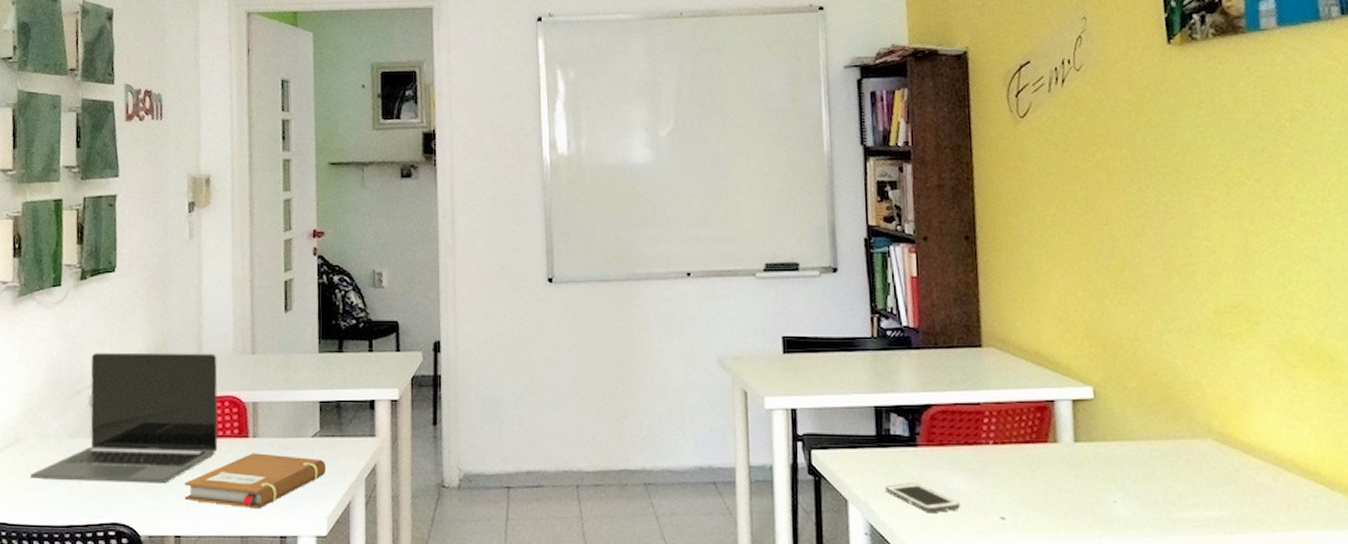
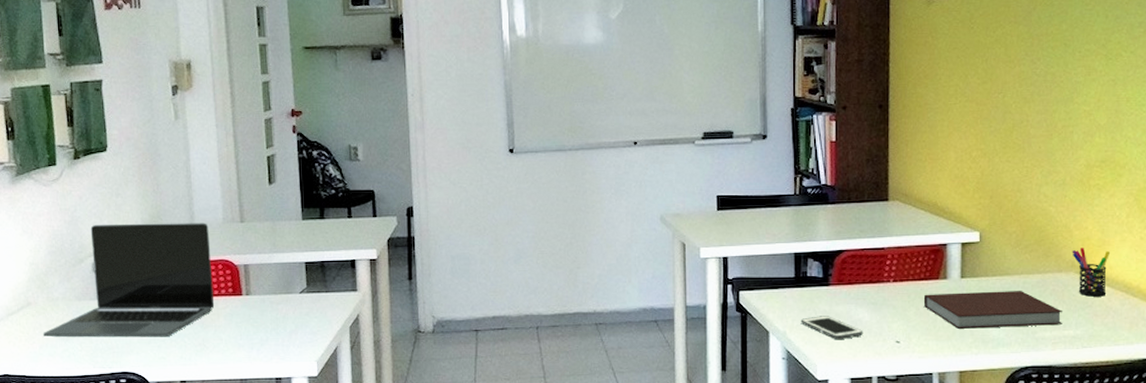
notebook: present [184,453,327,509] -> none [186,308,315,356]
notebook: none [1030,459,1203,505] -> present [923,291,1062,329]
pen holder: none [1206,409,1254,470] -> present [1072,248,1109,297]

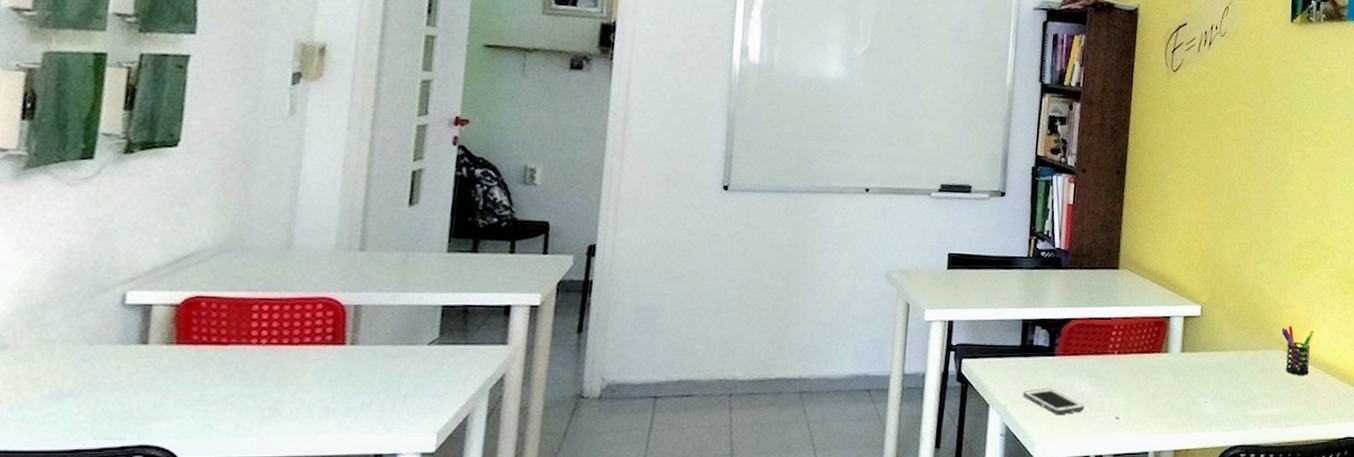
laptop: present [42,223,215,338] -> none [17,242,312,398]
notebook: present [923,291,1062,329] -> none [1144,367,1270,405]

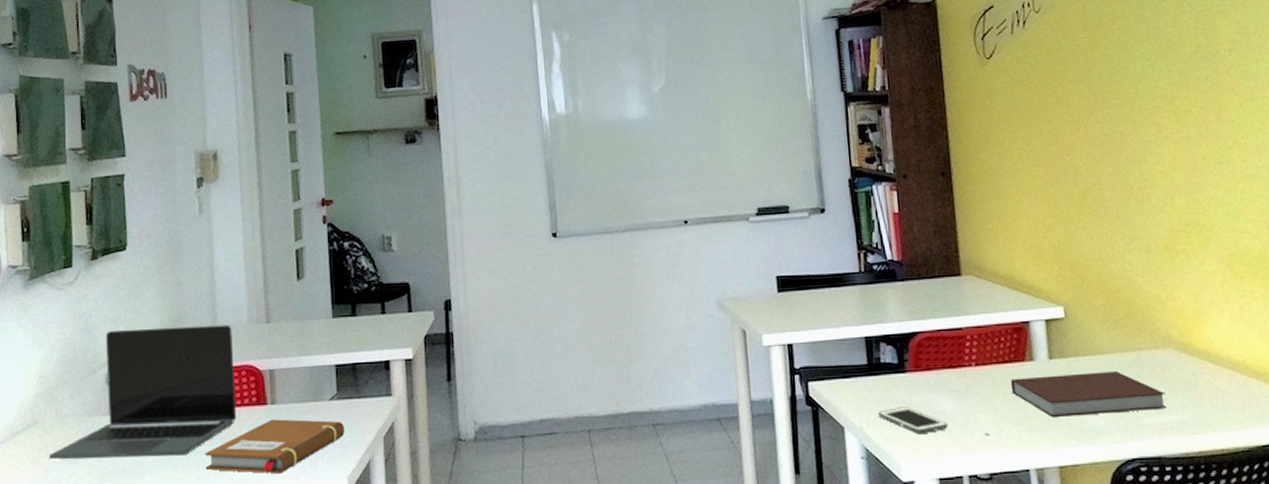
laptop: none [17,242,312,398] -> present [48,324,237,459]
notebook: none [248,362,443,425] -> present [205,419,345,474]
notebook: none [1144,367,1270,405] -> present [1010,371,1167,417]
pen holder: present [1281,326,1313,375] -> none [1166,320,1211,376]

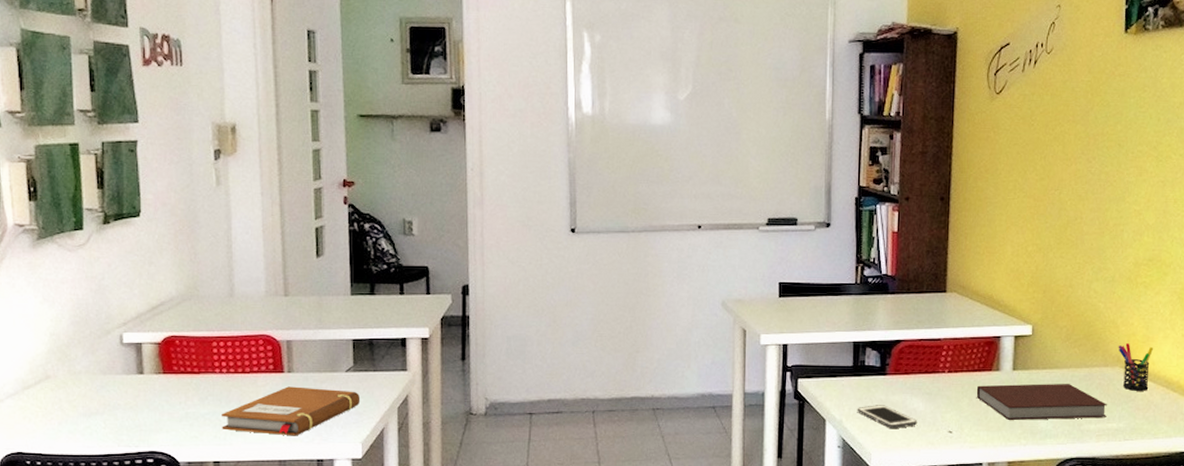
laptop: present [48,324,237,459] -> none [62,294,254,415]
pen holder: none [1166,320,1211,376] -> present [1118,343,1153,391]

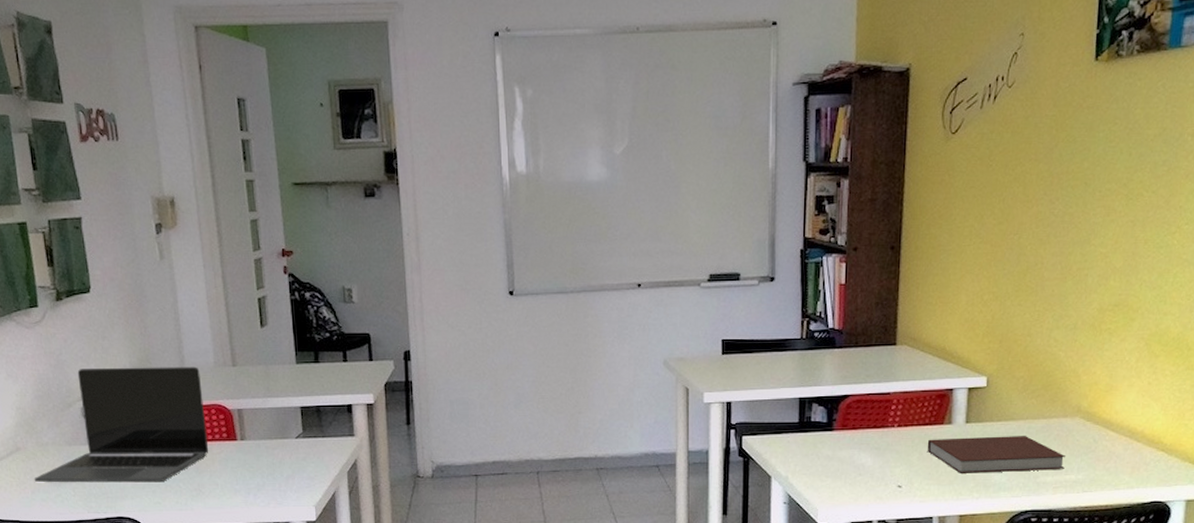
laptop: none [62,294,254,415] -> present [34,366,209,483]
notebook: present [222,386,361,436] -> none [181,453,312,501]
cell phone: present [857,405,918,428] -> none [803,461,866,484]
pen holder: present [1118,343,1153,391] -> none [1078,393,1116,442]

